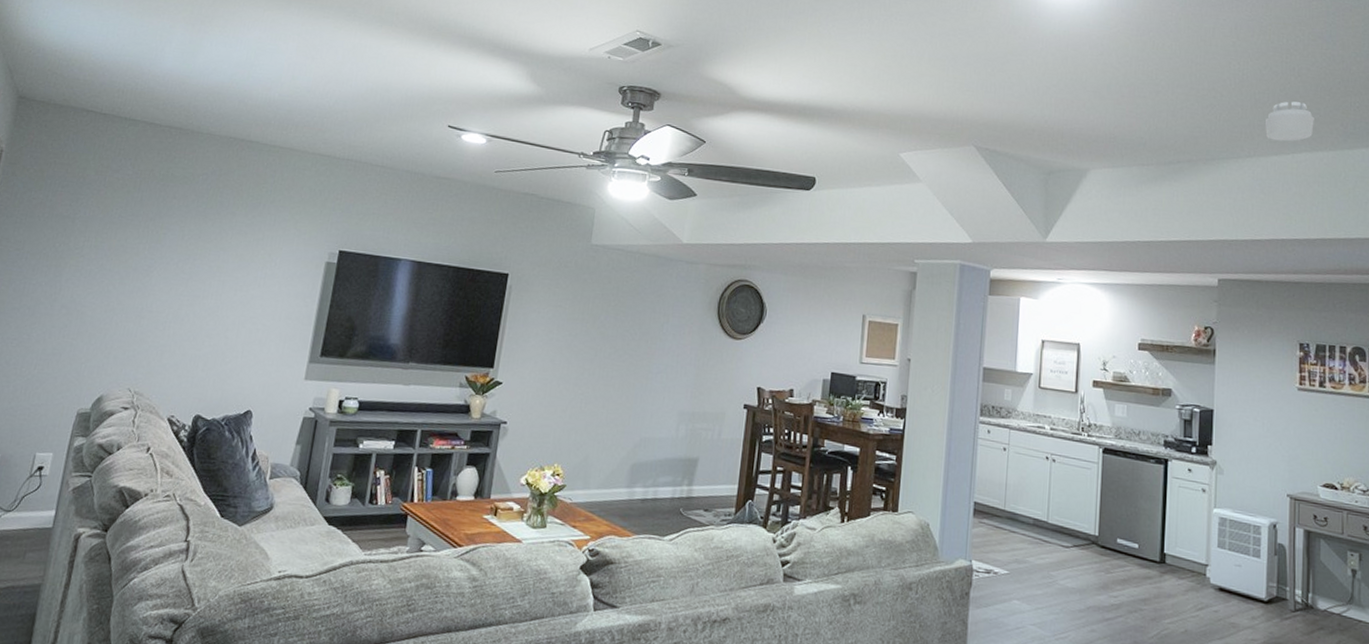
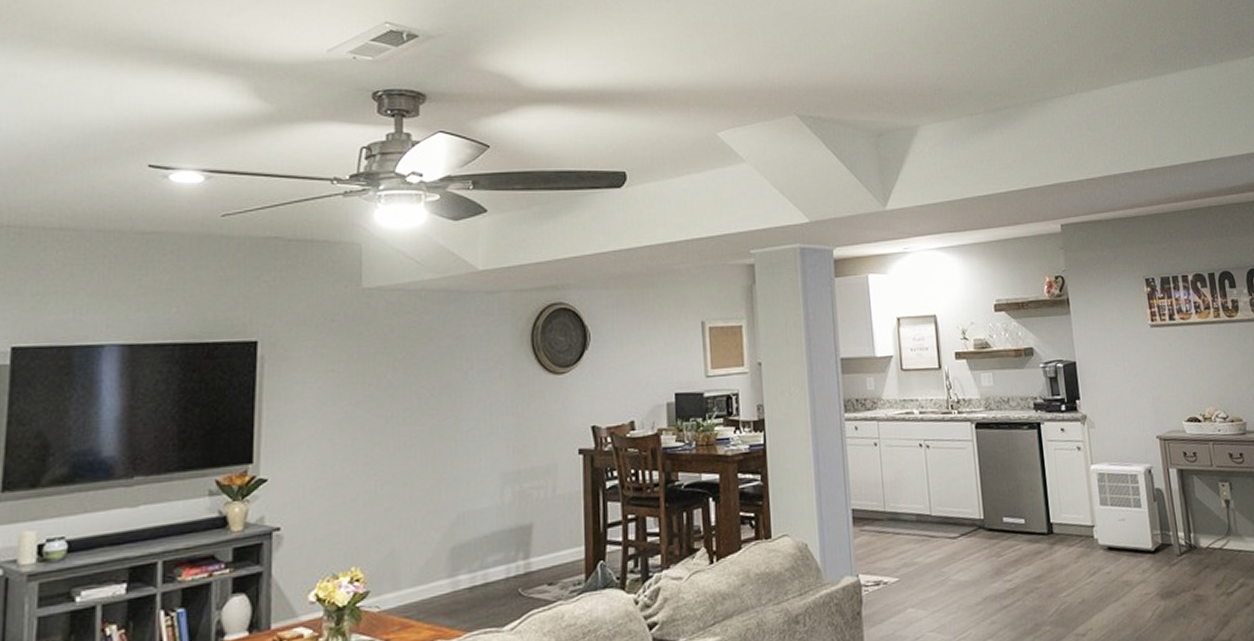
smoke detector: present [1264,101,1314,142] -> none [1080,32,1127,74]

